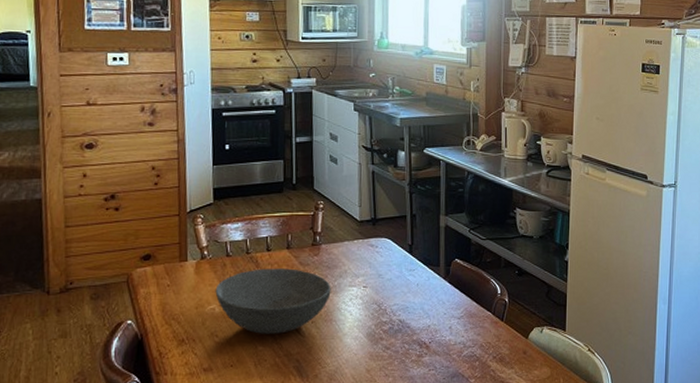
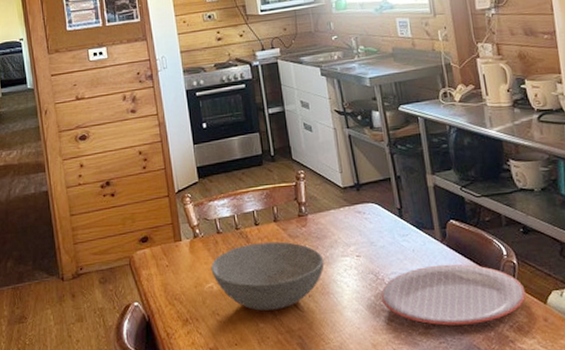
plate: none [381,299,512,355] -> present [381,264,526,326]

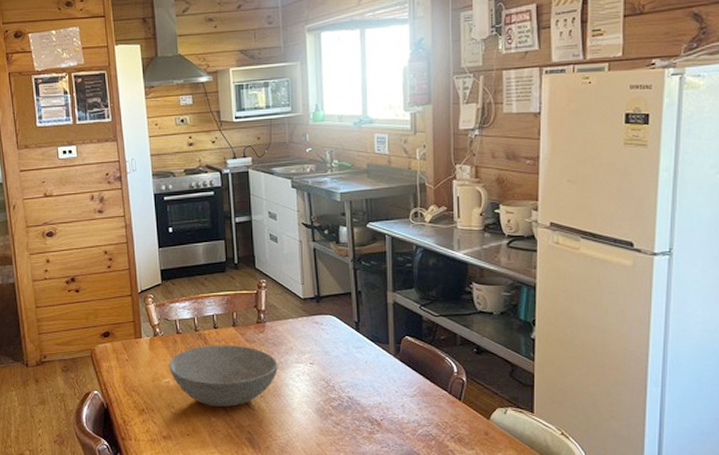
plate: present [381,264,526,326] -> none [330,377,471,433]

